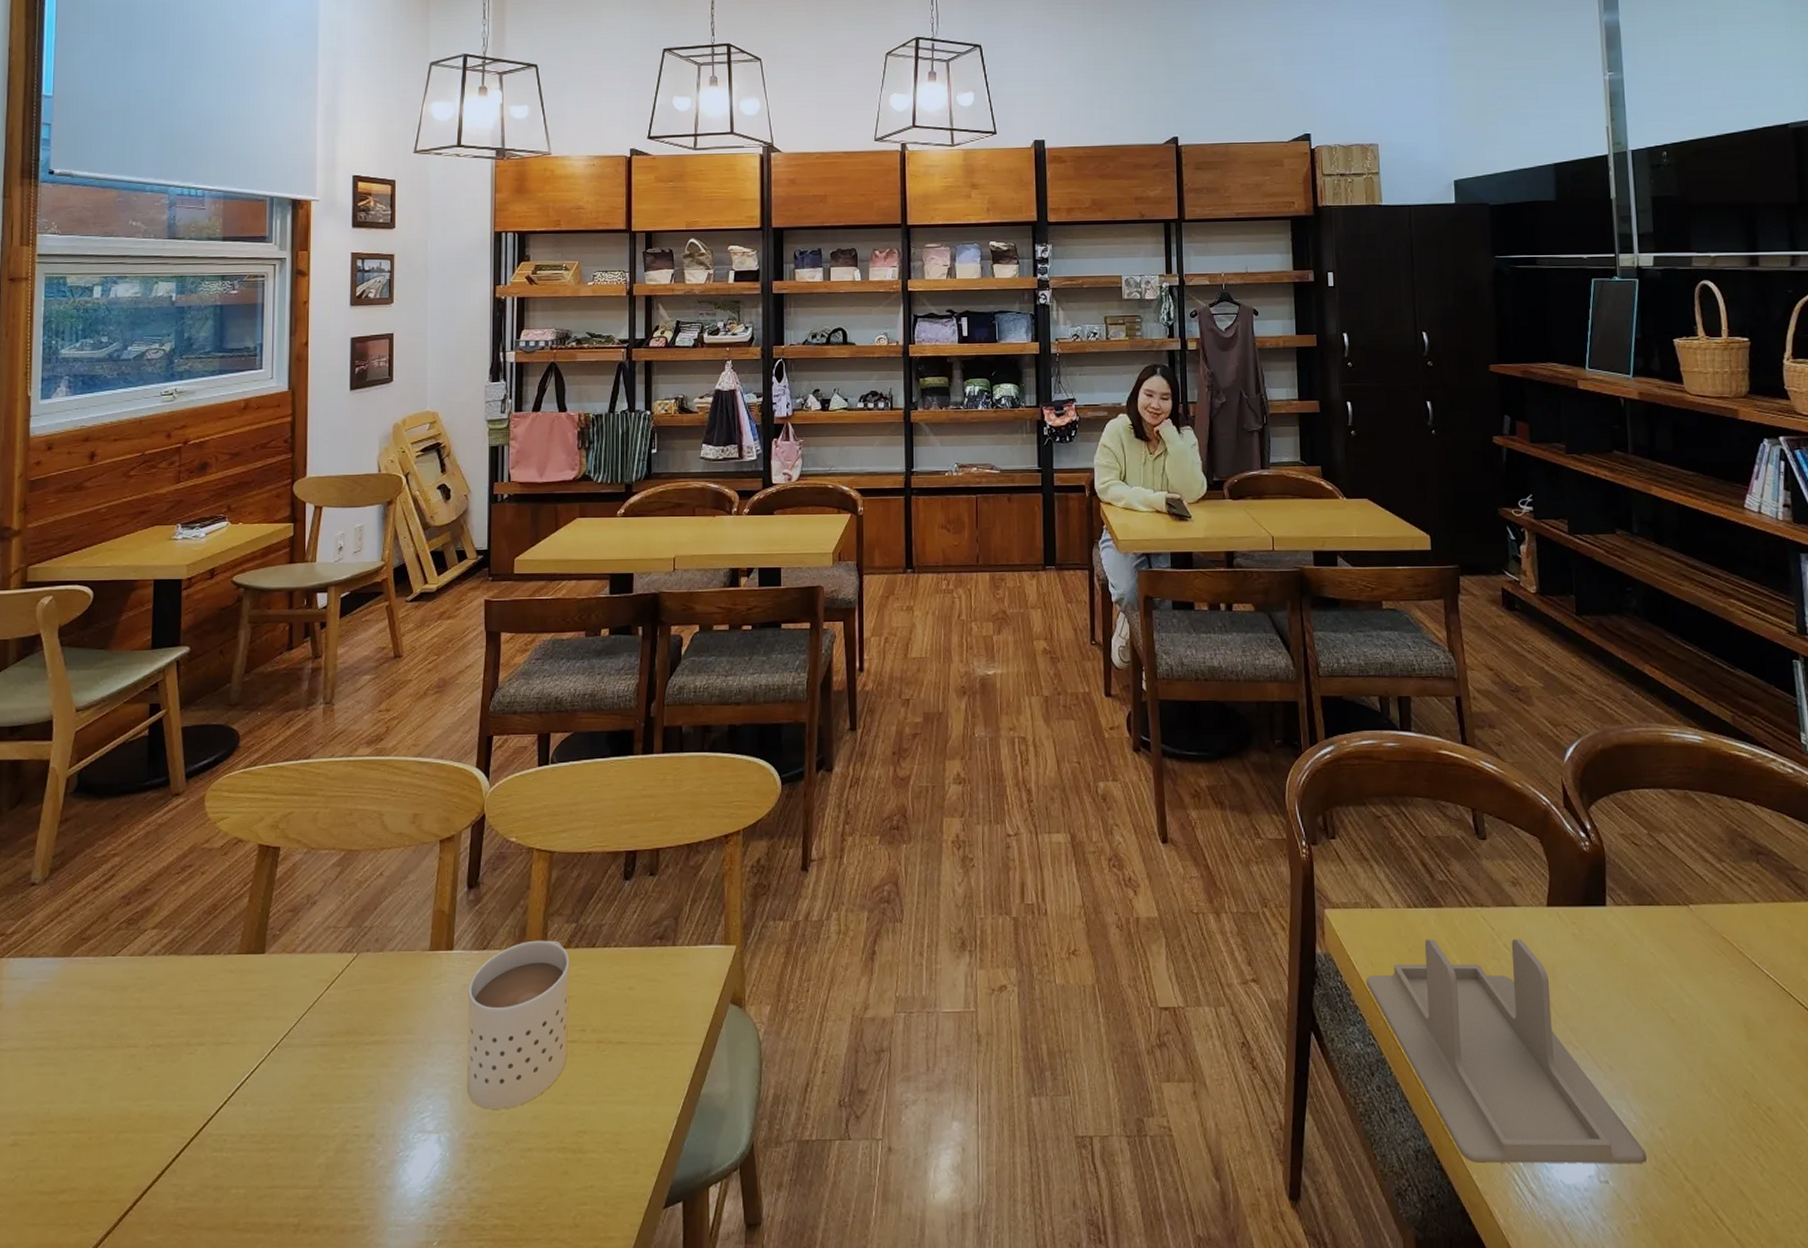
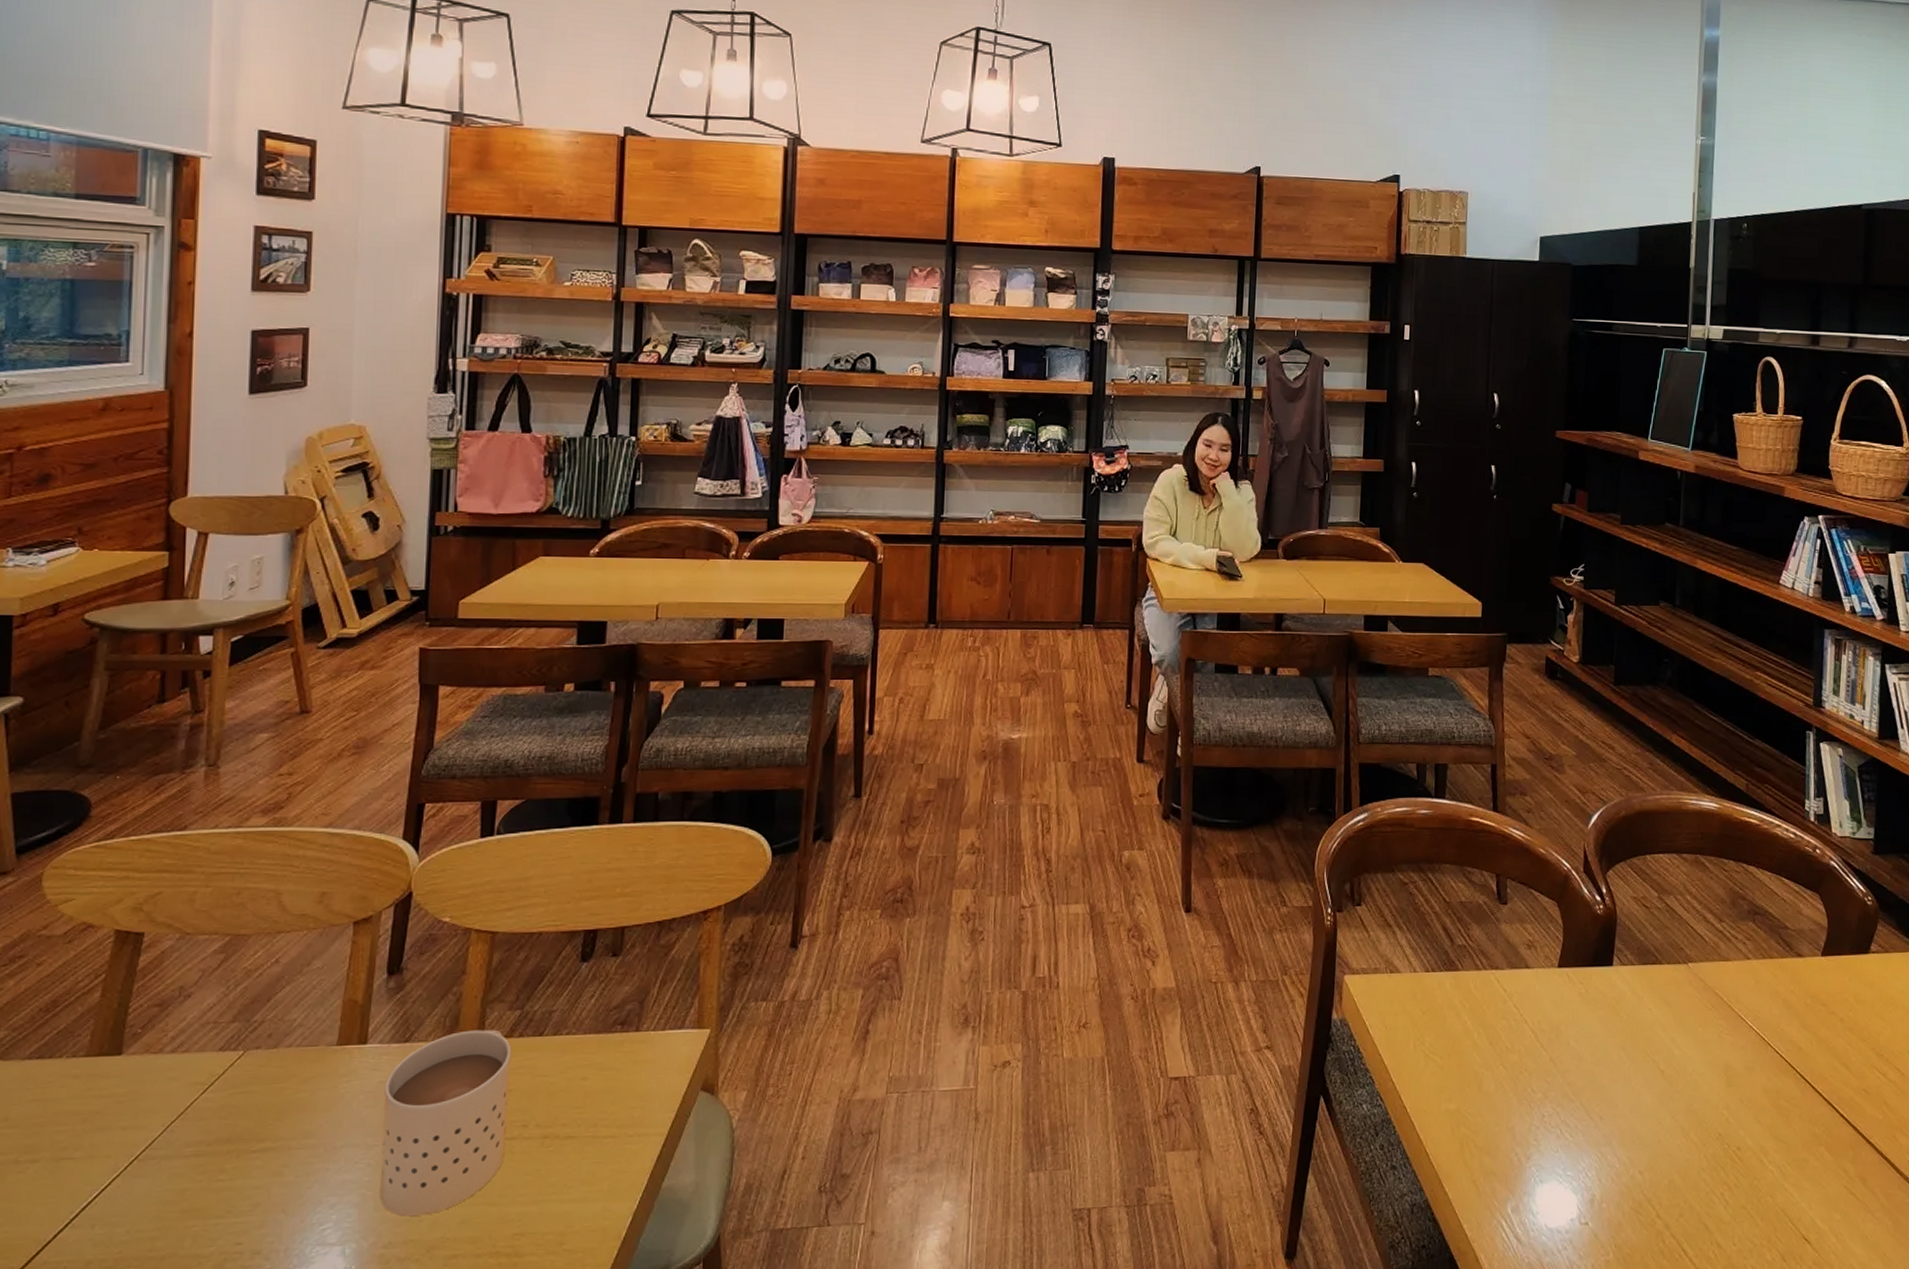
napkin holder: present [1366,939,1647,1163] -> none [1379,999,1625,1213]

